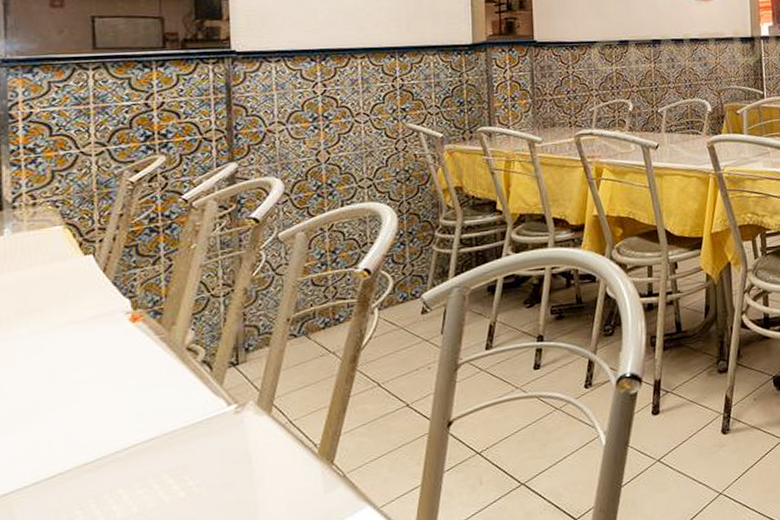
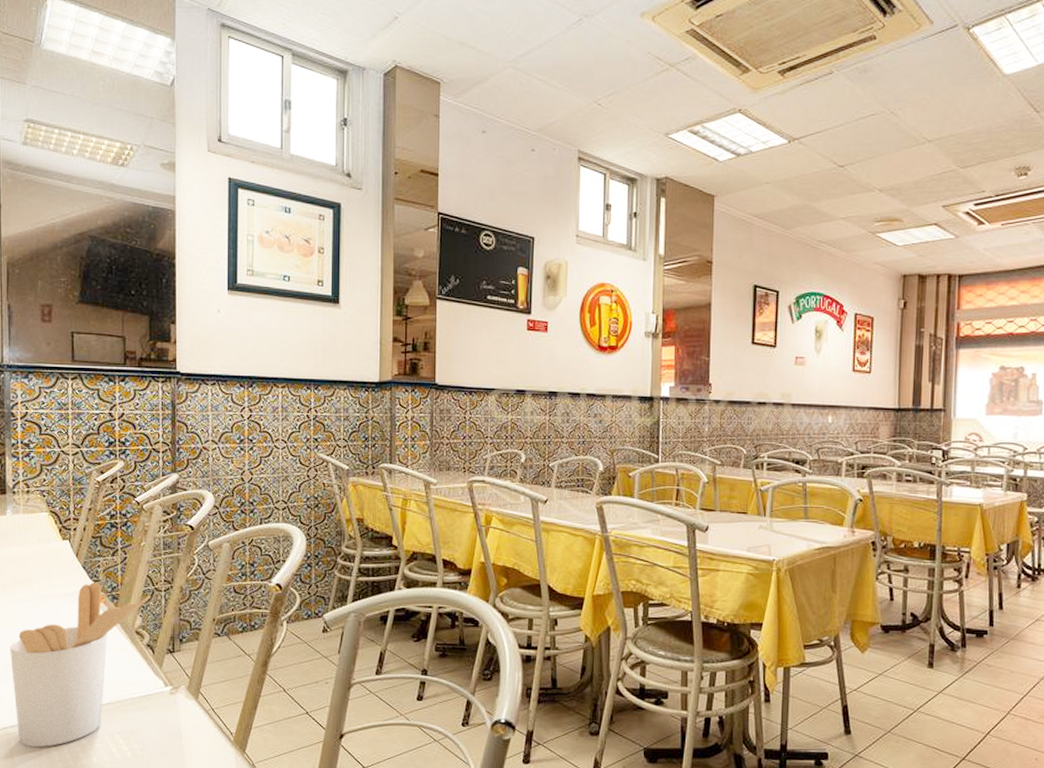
utensil holder: none [11,298,206,512] -> present [10,582,151,748]

